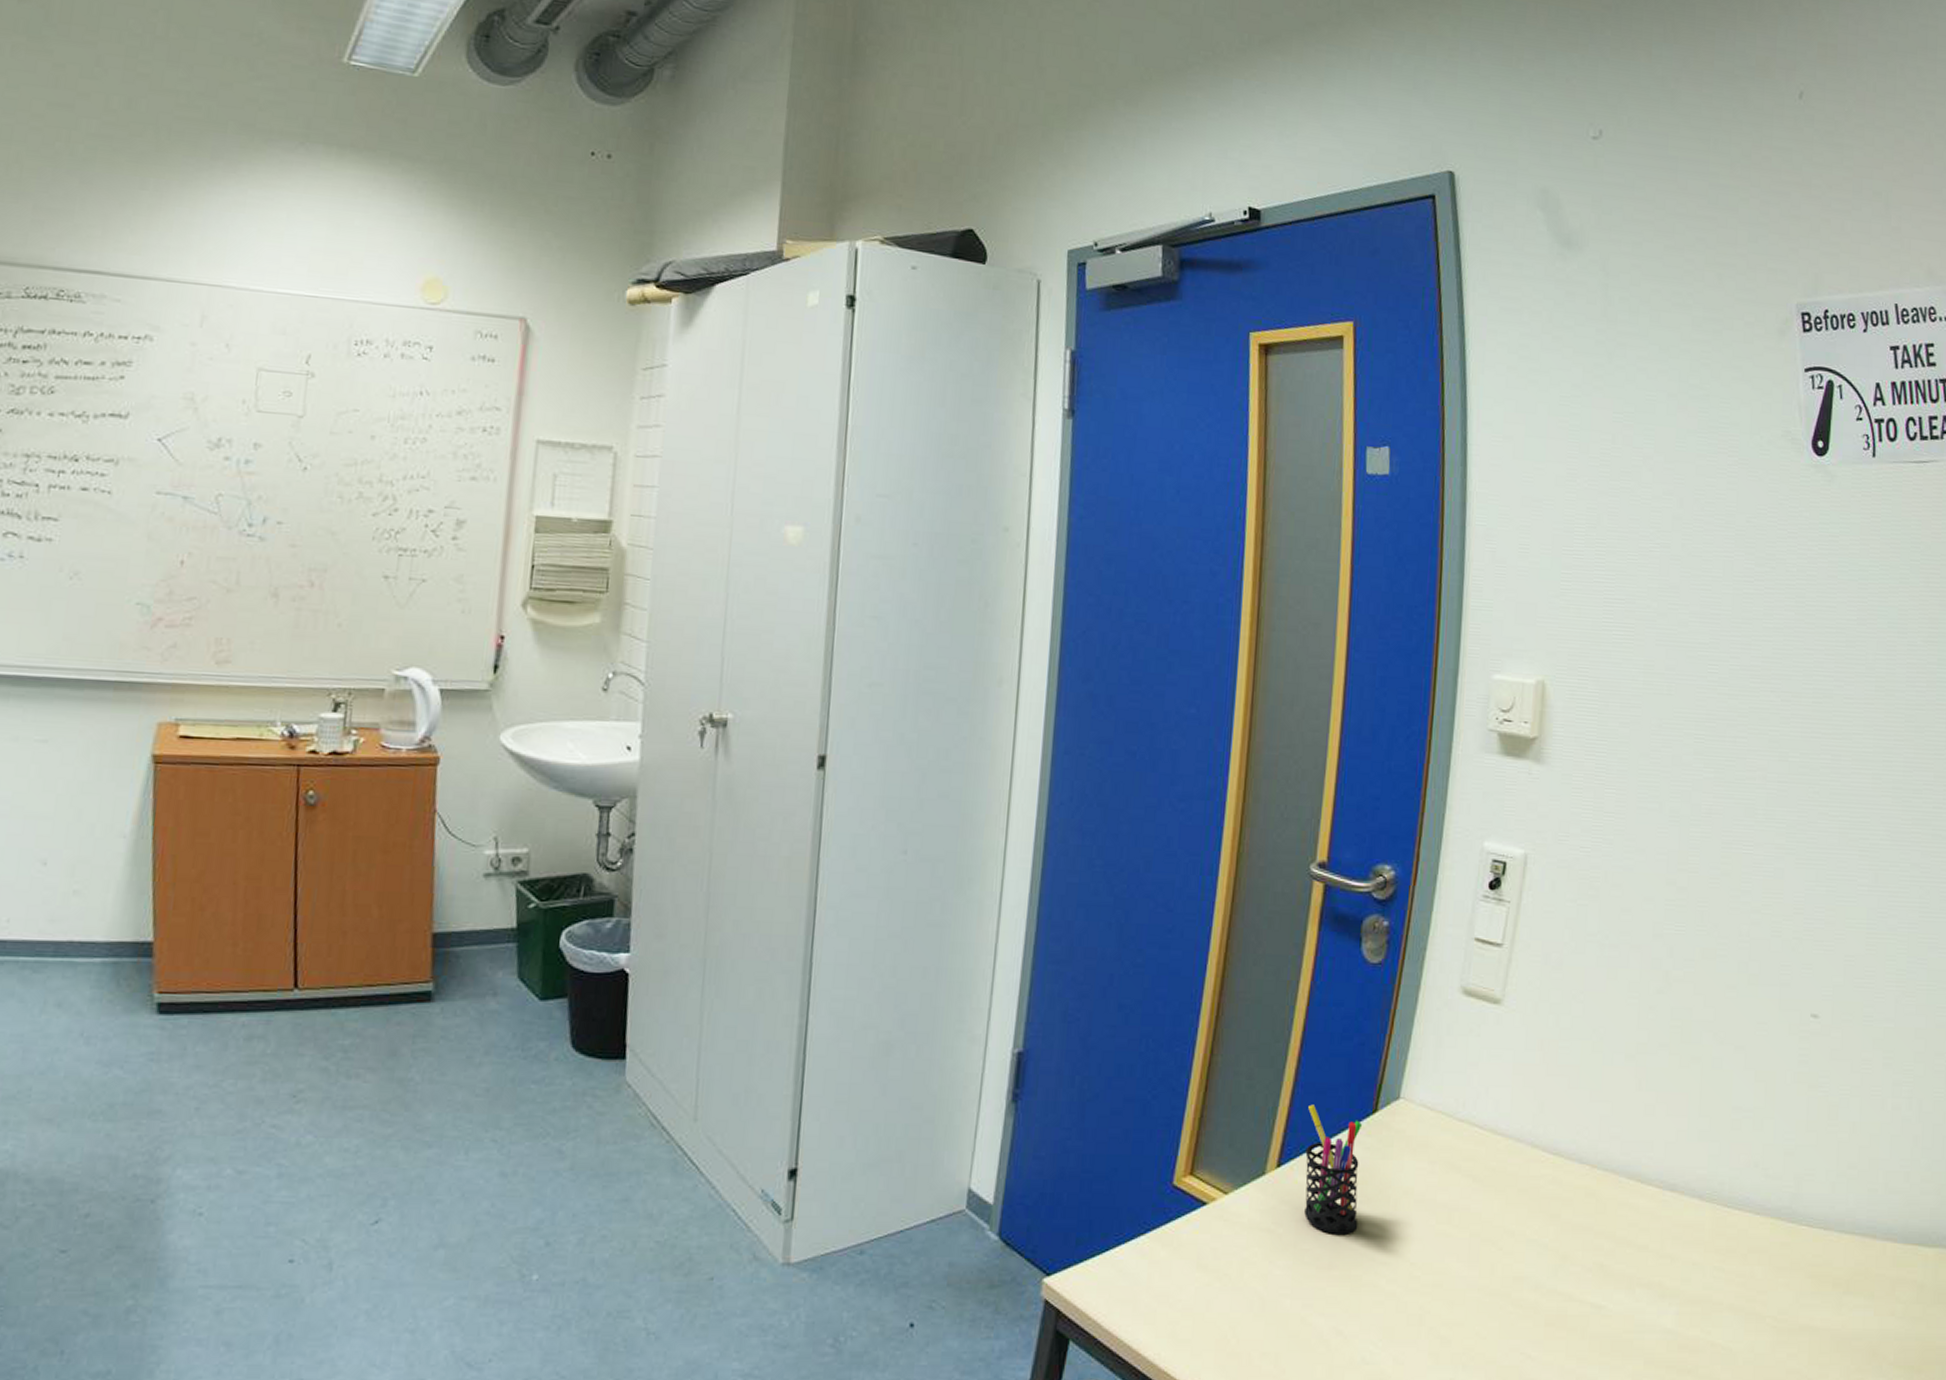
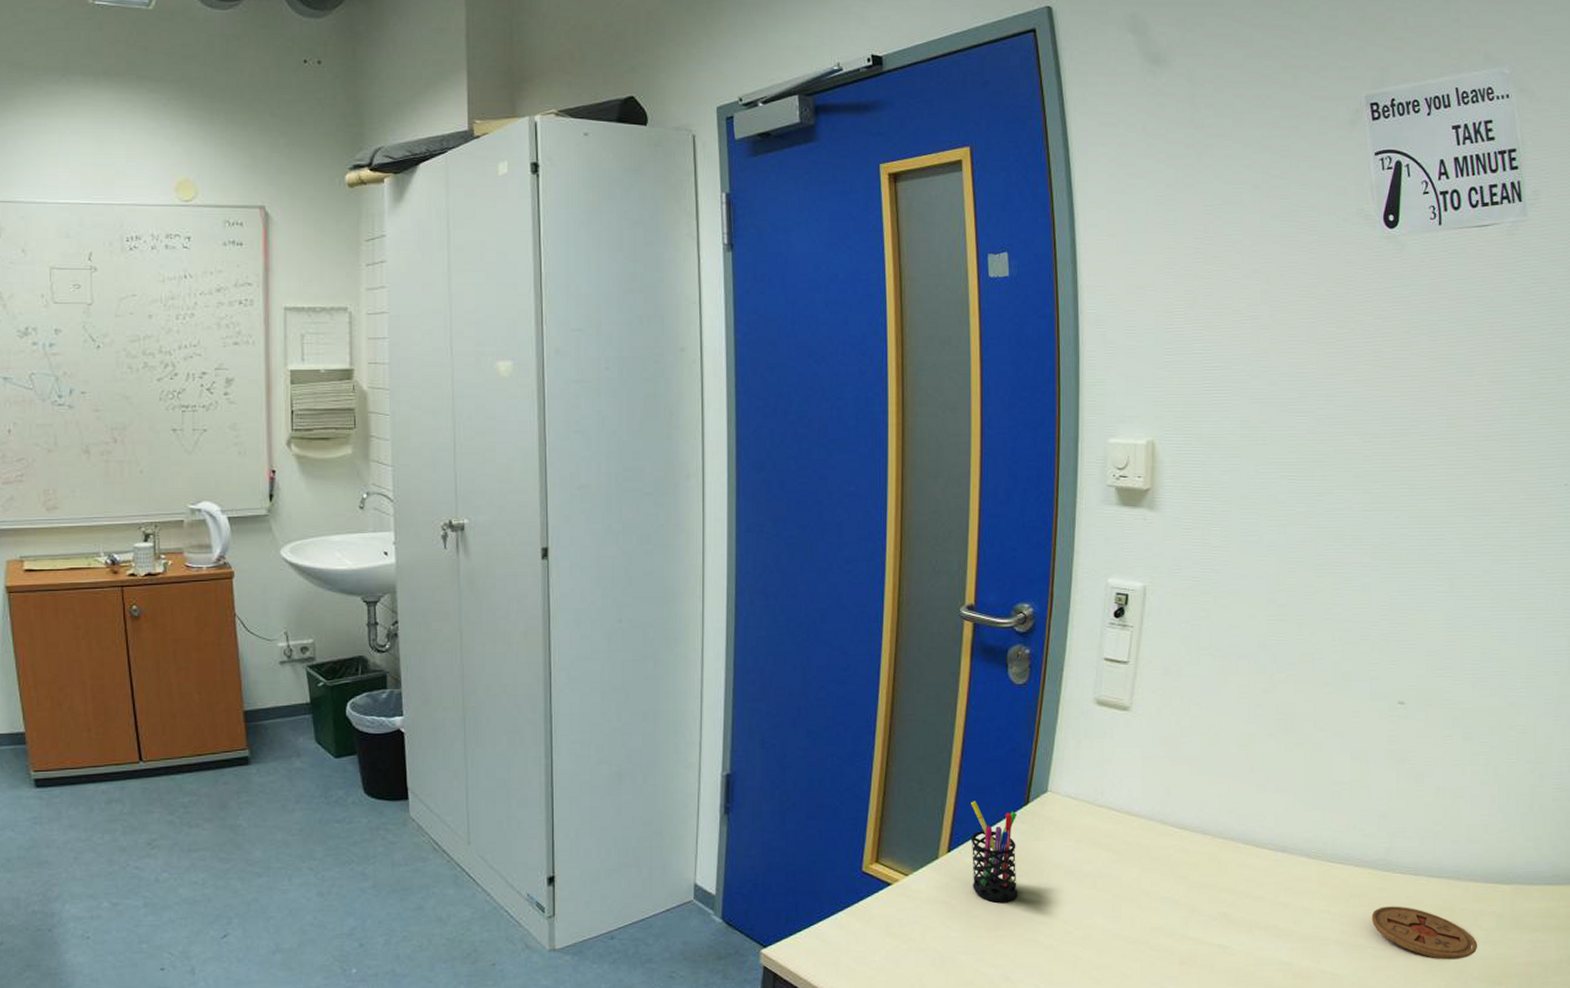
coaster: none [1772,1266,1893,1338] -> present [1371,906,1477,960]

